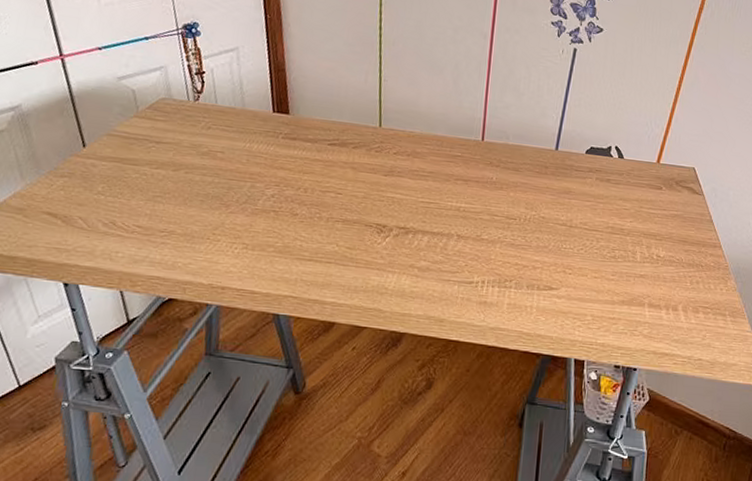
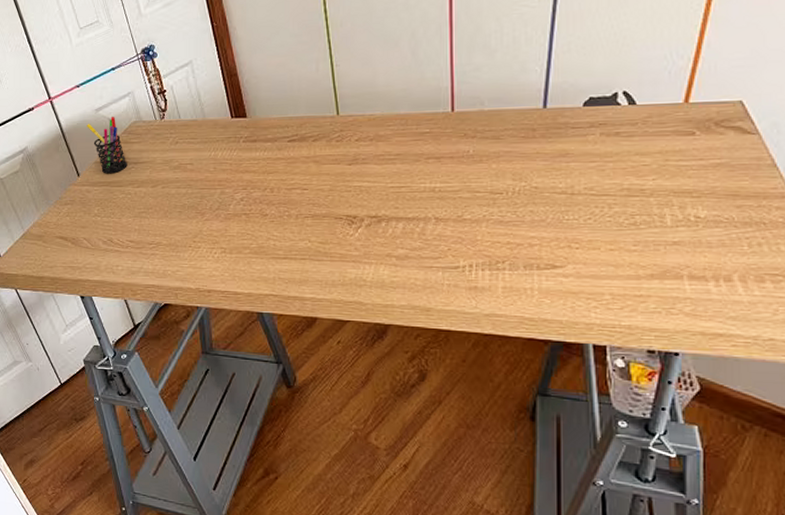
pen holder: none [103,88,148,150] -> present [87,117,127,174]

